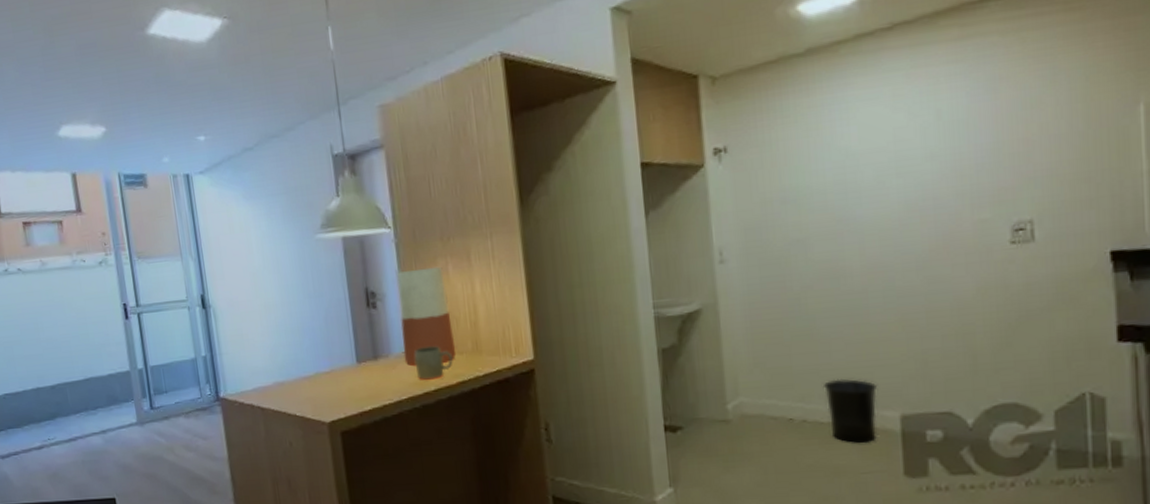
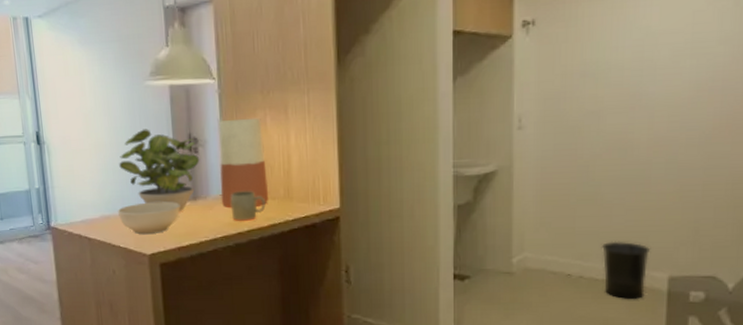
potted plant: none [291,285,379,373] -> present [119,129,200,211]
bowl: none [291,362,360,400] -> present [117,201,180,234]

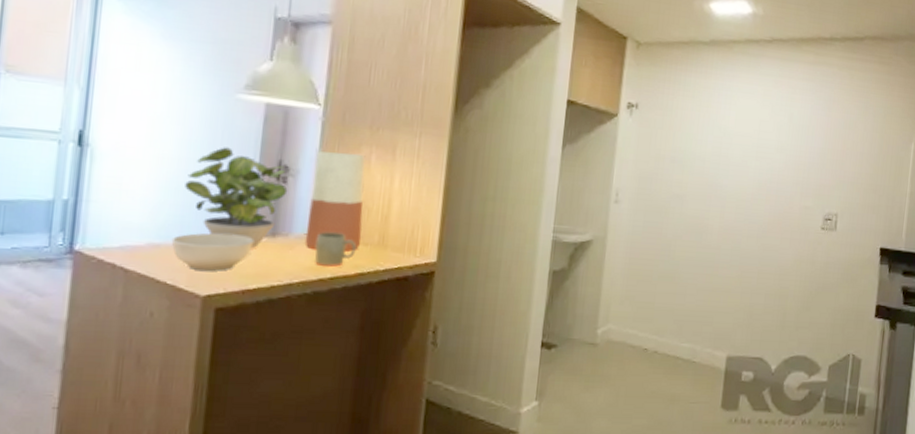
waste bin: present [601,241,651,300] -> none [674,318,715,377]

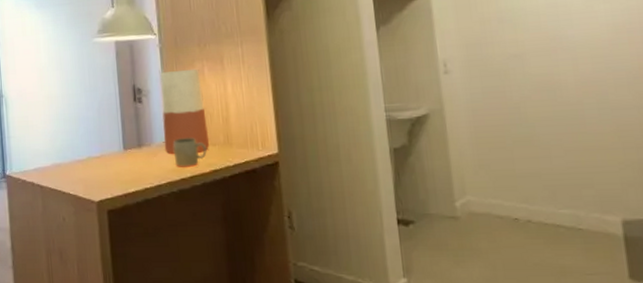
bowl: present [171,232,254,271] -> none [67,149,126,181]
potted plant: present [185,147,288,248] -> none [69,81,144,159]

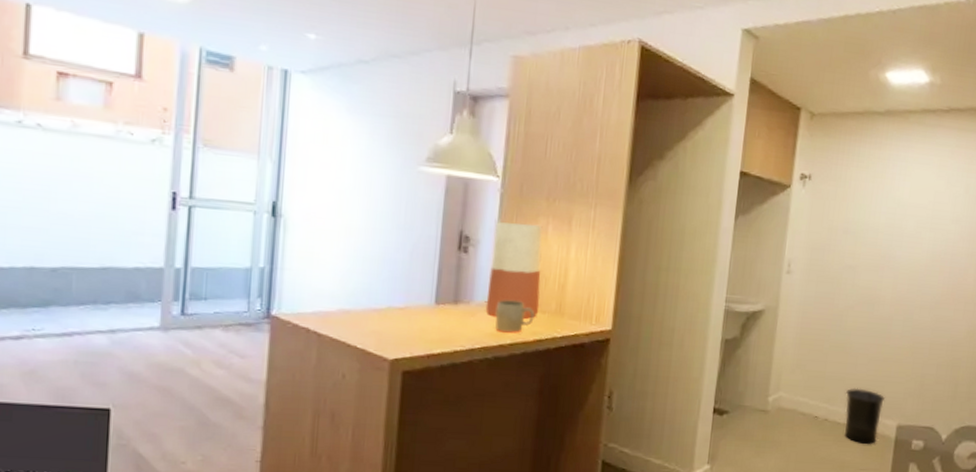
waste bin: none [545,183,600,246] -> present [845,388,886,445]

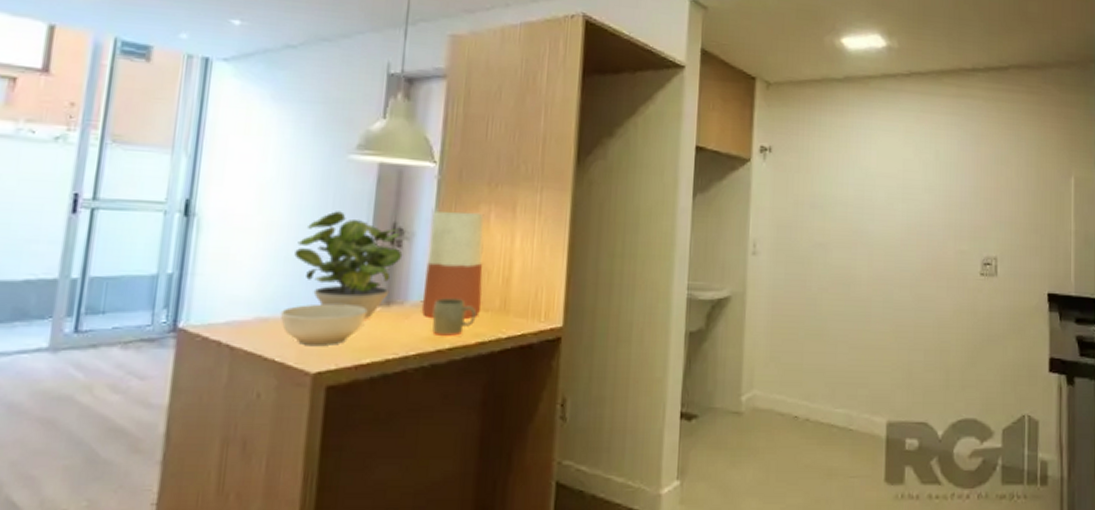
bowl: none [360,299,438,336] -> present [280,303,368,345]
potted plant: none [372,218,469,315] -> present [294,211,403,318]
waste bin: present [845,388,886,445] -> none [826,381,871,447]

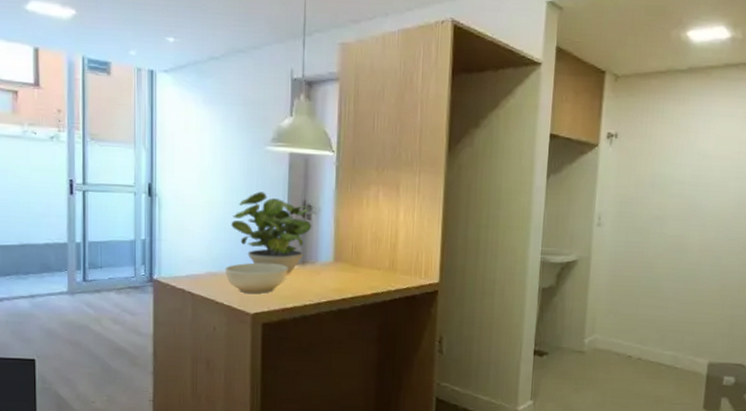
vase: present [421,211,484,319] -> none [328,191,375,275]
mug: present [432,298,477,336] -> none [337,259,371,288]

